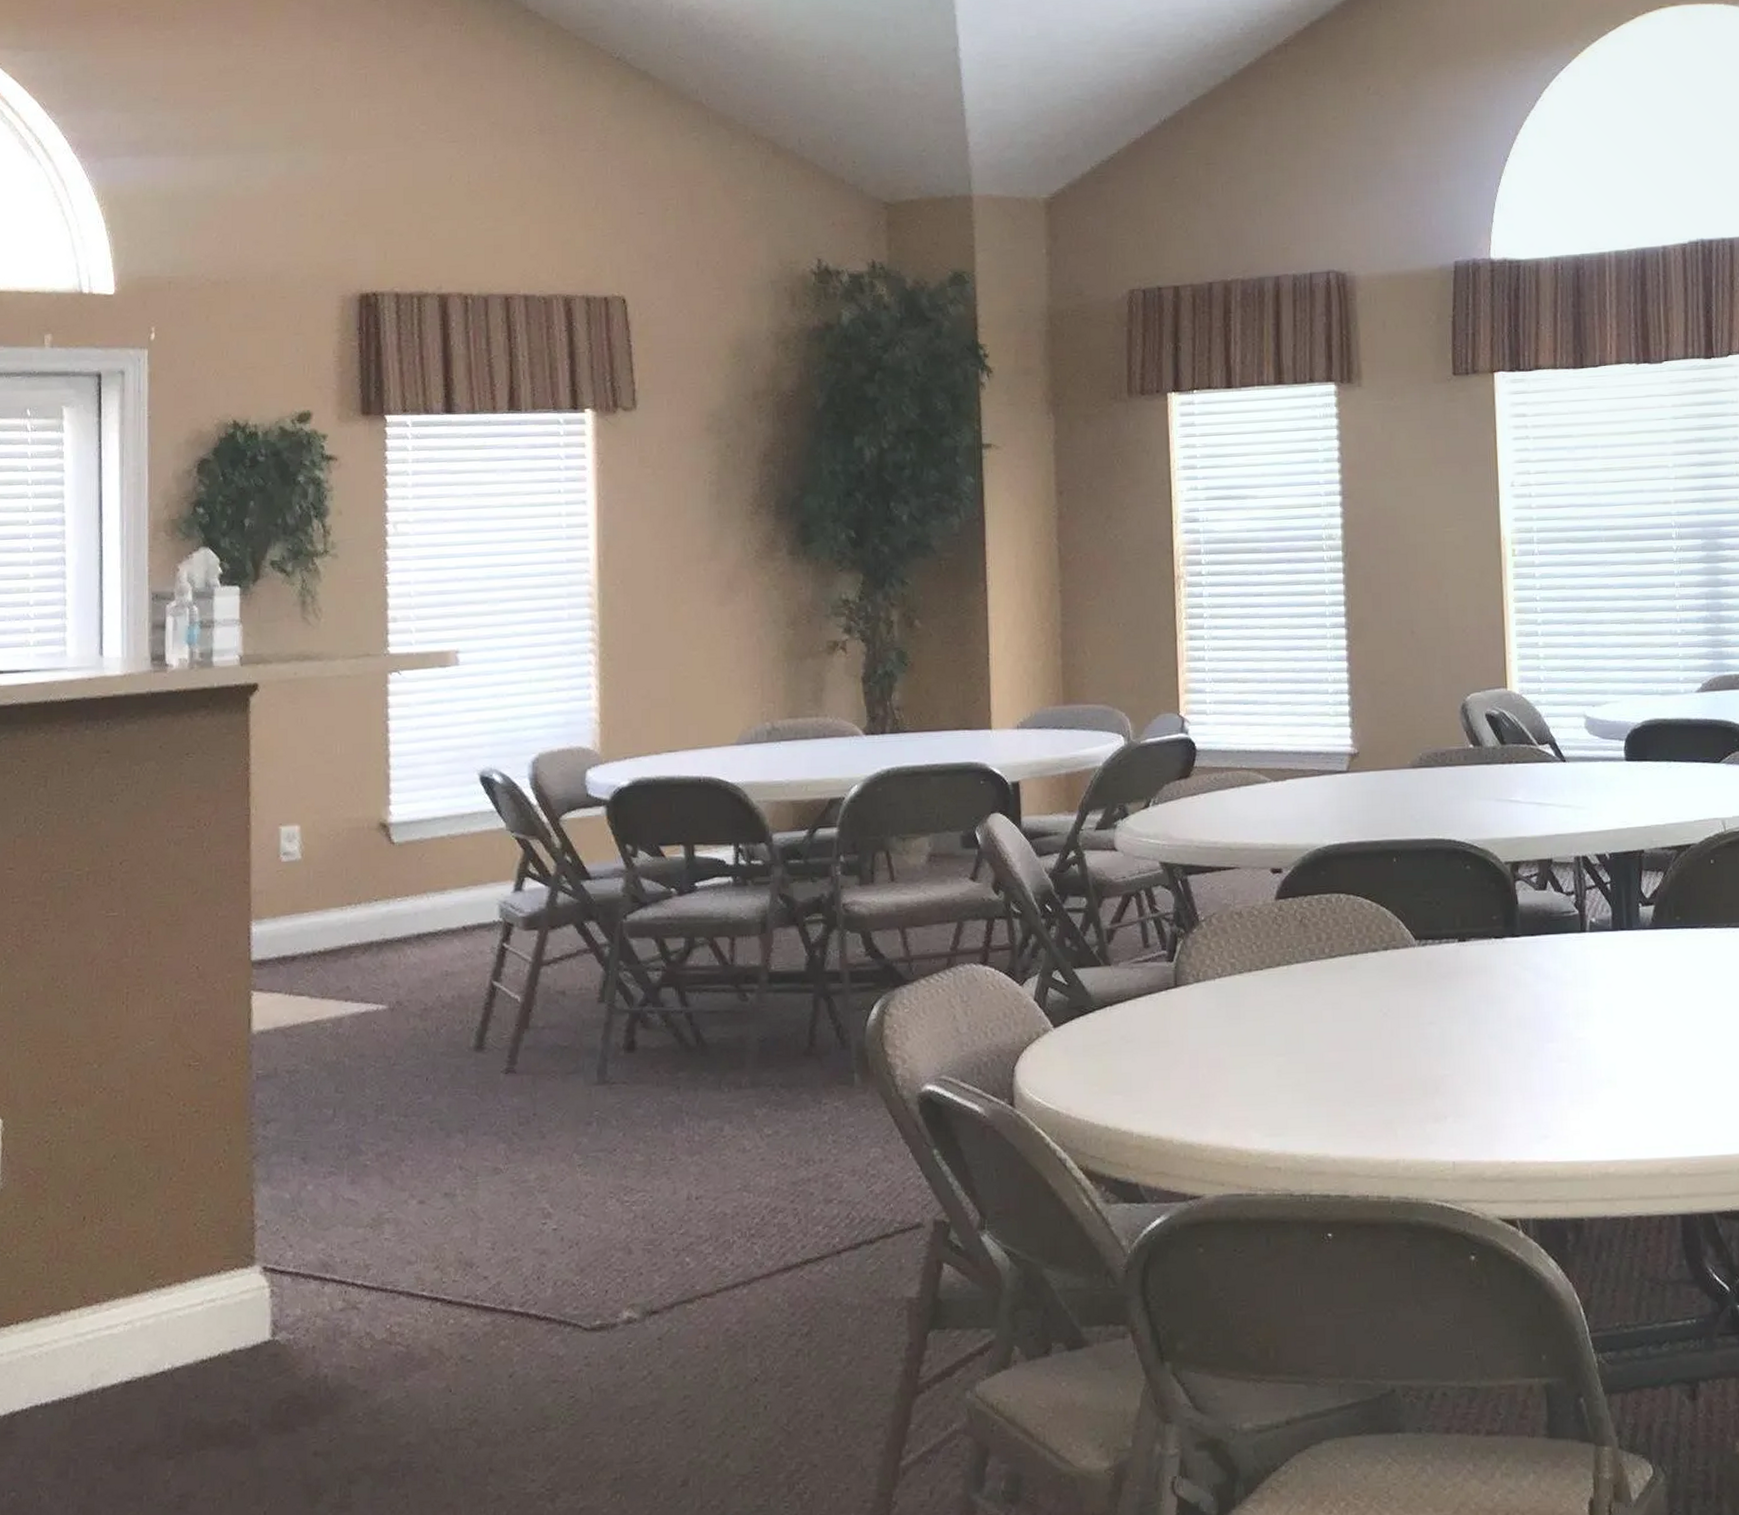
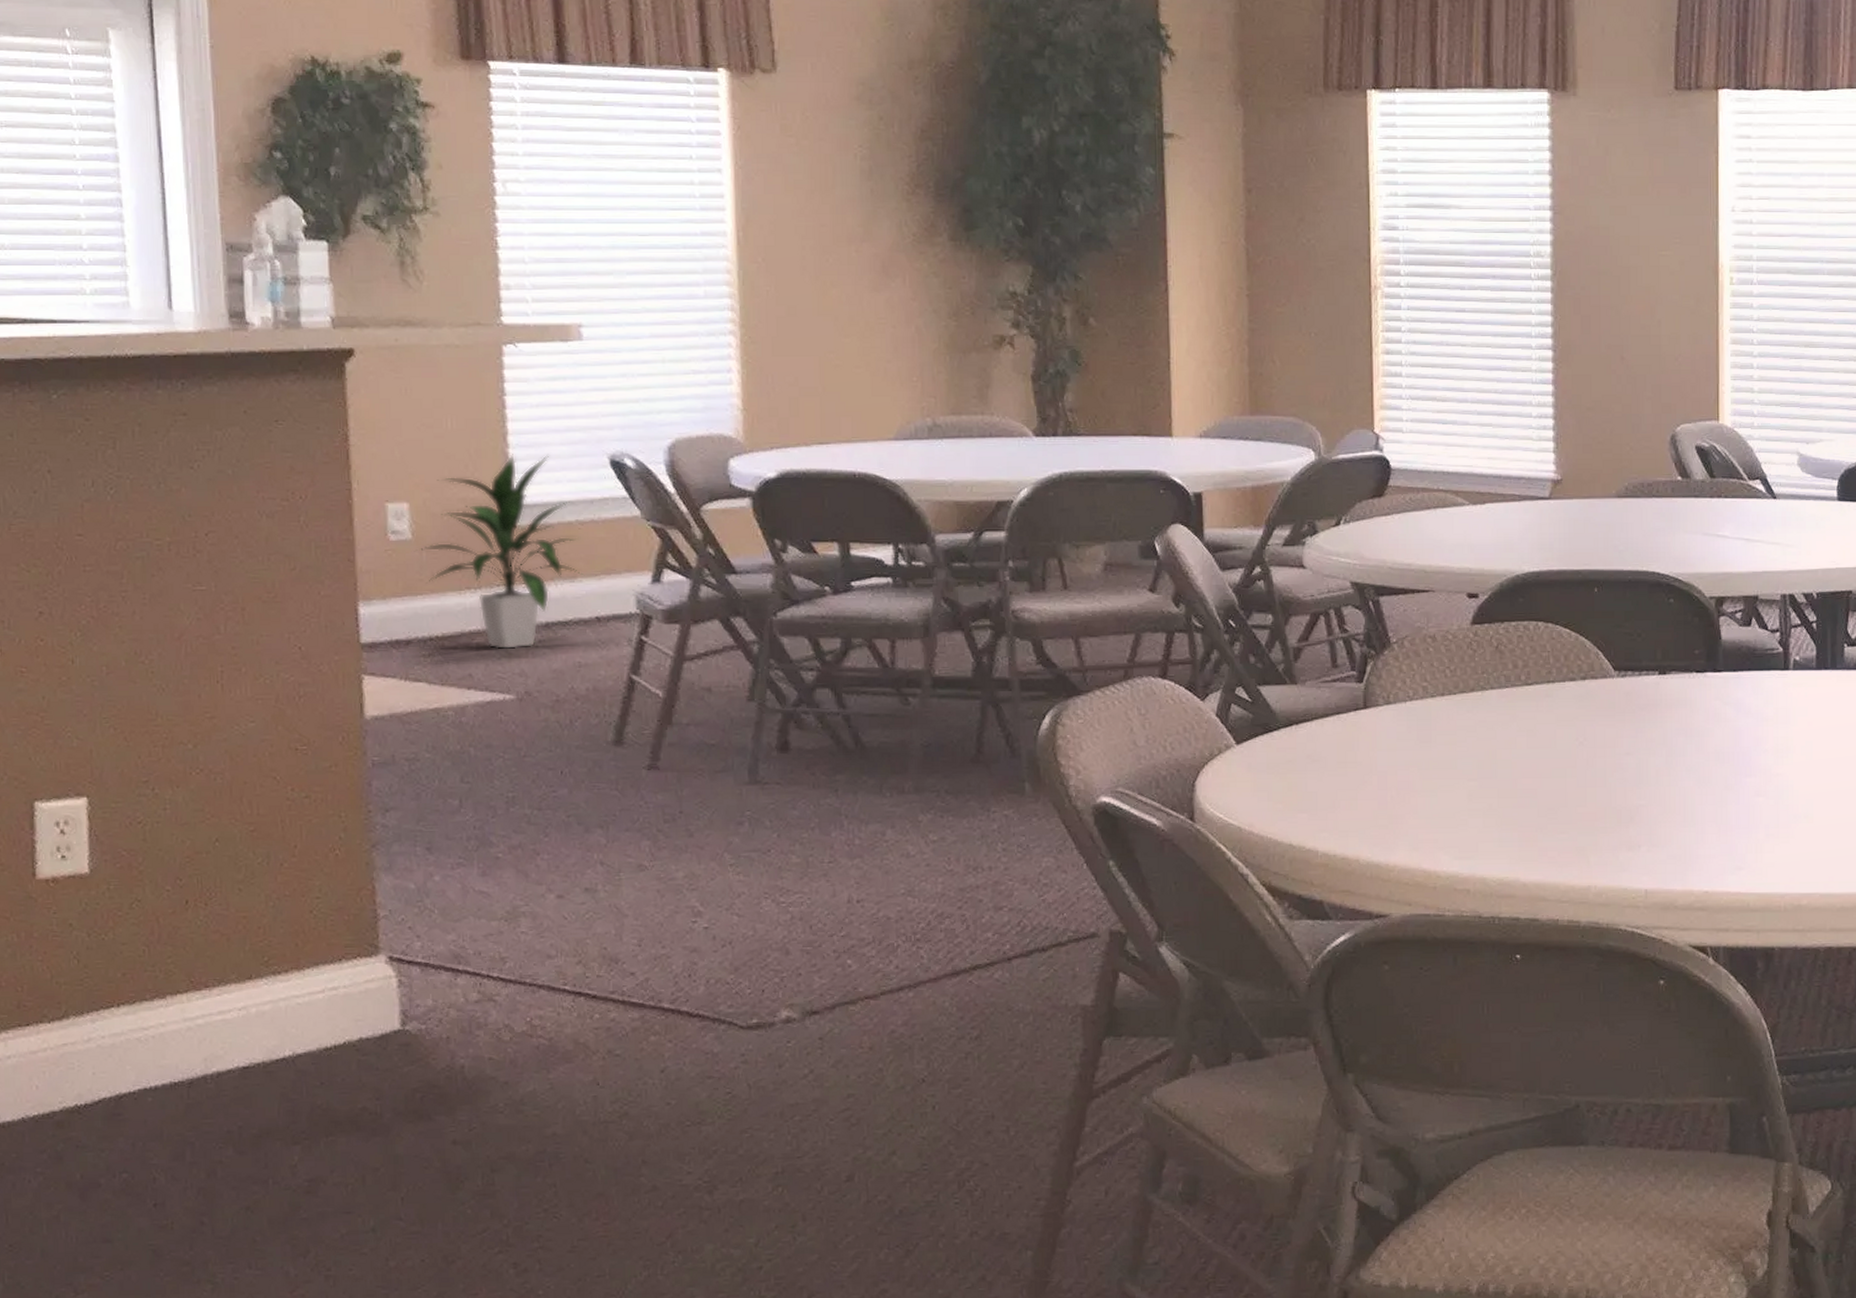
indoor plant: none [304,773,453,962] -> present [416,454,584,650]

